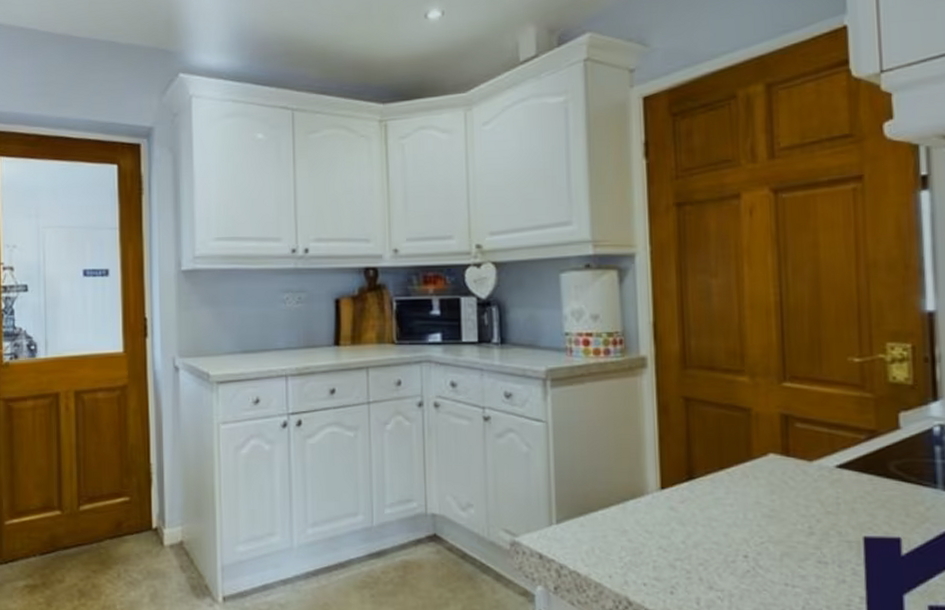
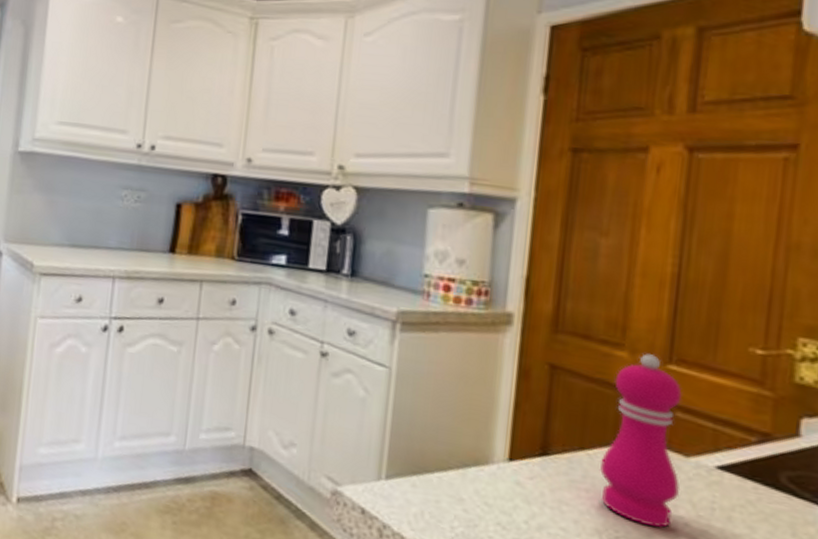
pepper mill: none [738,376,809,529] -> present [599,354,682,529]

